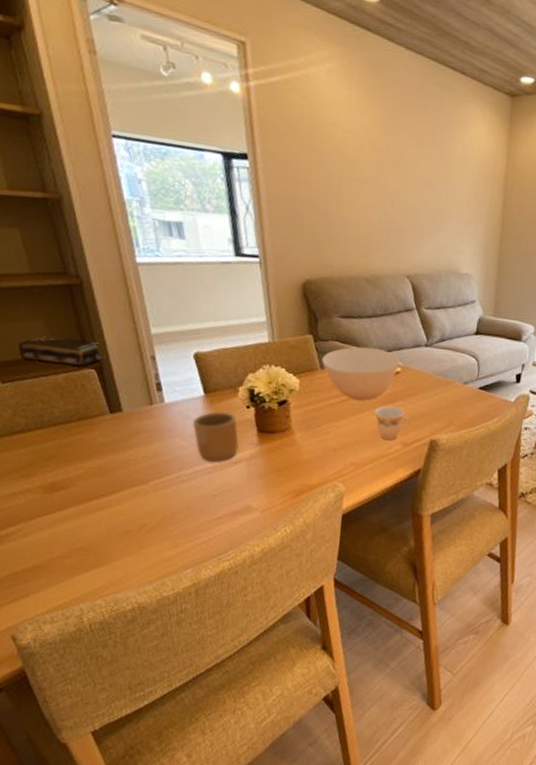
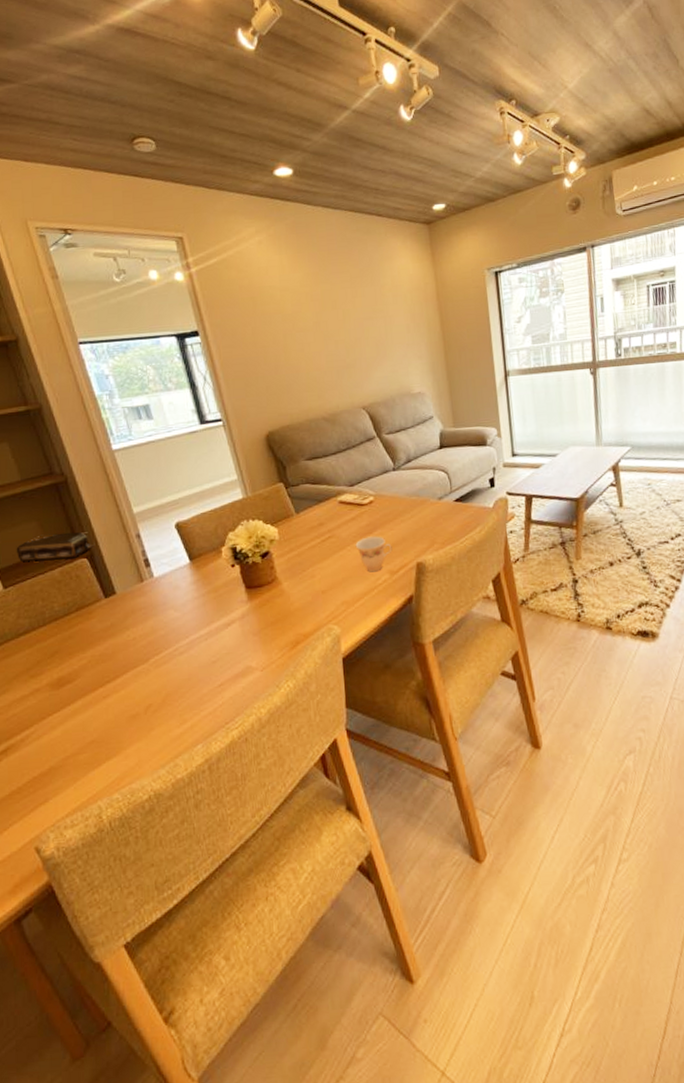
mug: present [192,411,239,462] -> none [182,574,230,628]
bowl: present [321,347,400,401] -> none [295,482,371,538]

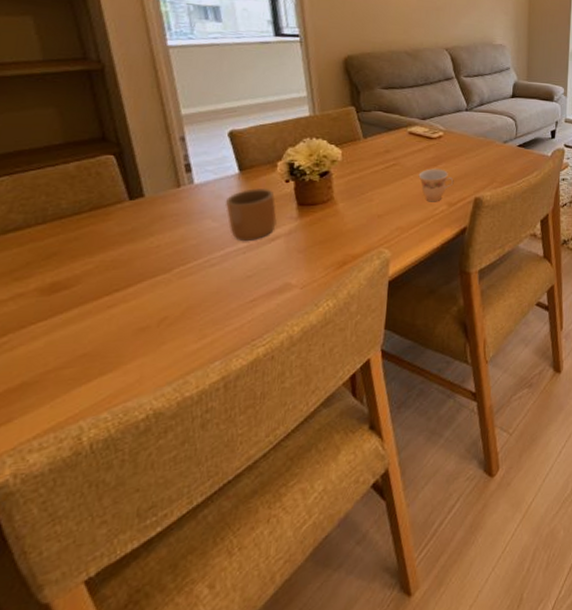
decorative box: present [16,532,95,563] -> none [21,124,128,154]
mug: none [182,574,230,628] -> present [224,187,277,241]

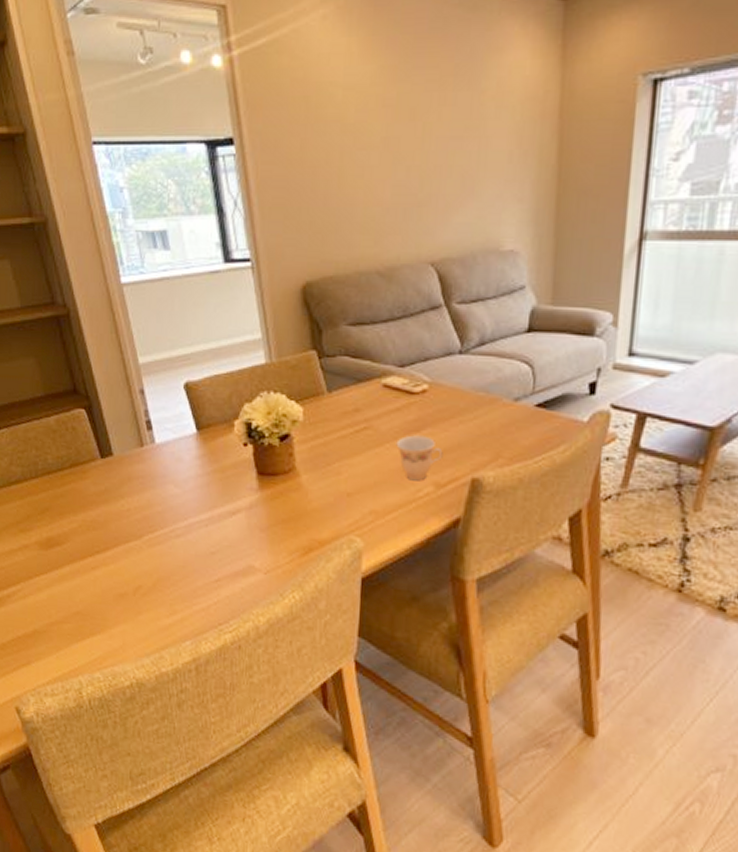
mug: present [224,187,277,241] -> none [185,451,237,512]

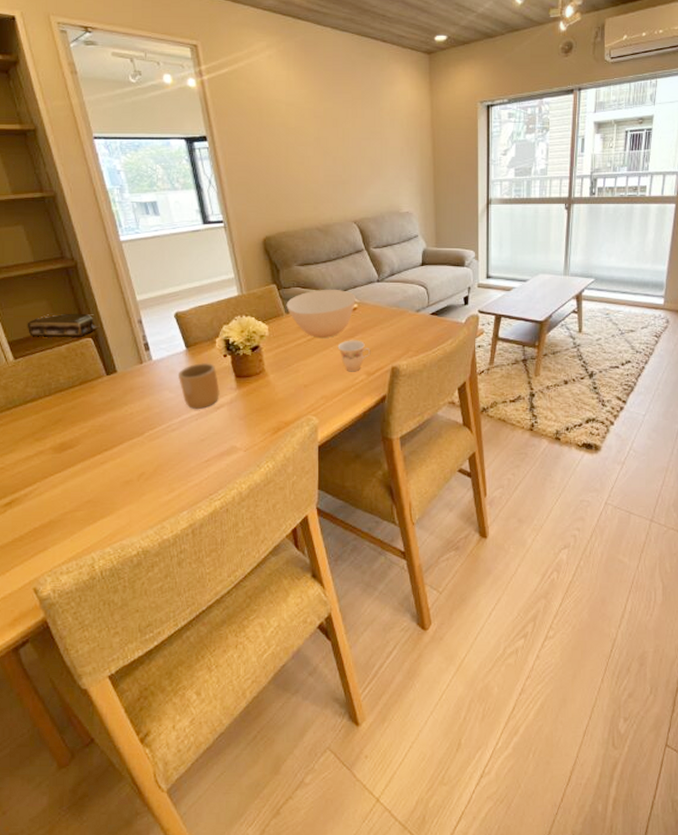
decorative box: none [12,375,95,407] -> present [27,314,100,337]
mug: none [185,451,237,512] -> present [177,362,220,409]
bowl: none [328,360,426,431] -> present [286,289,355,339]

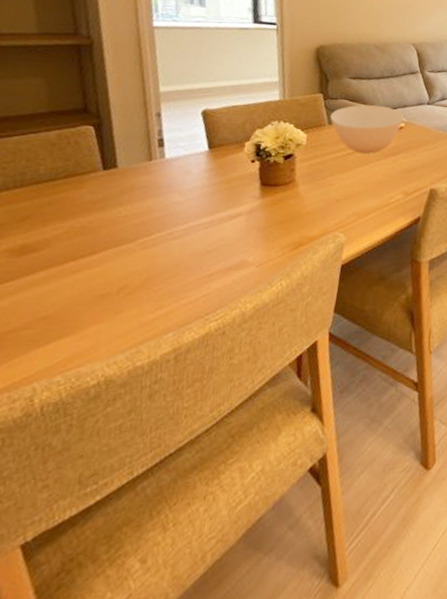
decorative box: present [27,314,100,337] -> none [10,94,108,124]
mug: present [177,362,220,409] -> none [192,166,241,217]
teacup: present [337,340,371,372] -> none [378,158,412,191]

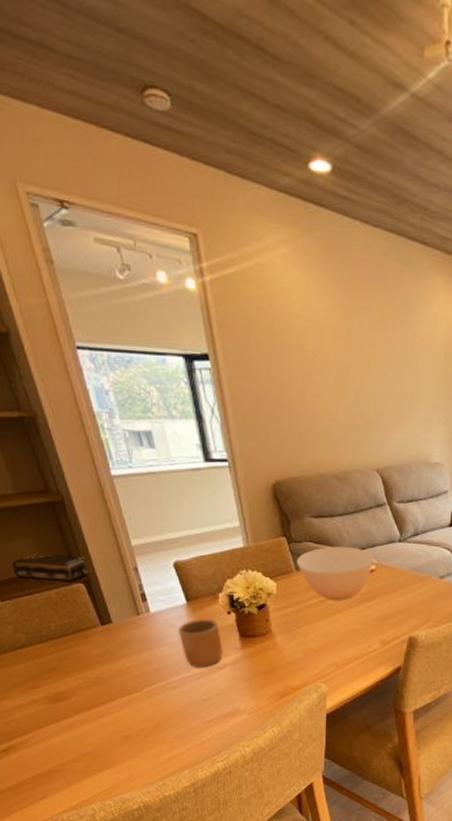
decorative box: none [10,94,108,124] -> present [12,554,92,582]
mug: none [192,166,241,217] -> present [177,618,223,668]

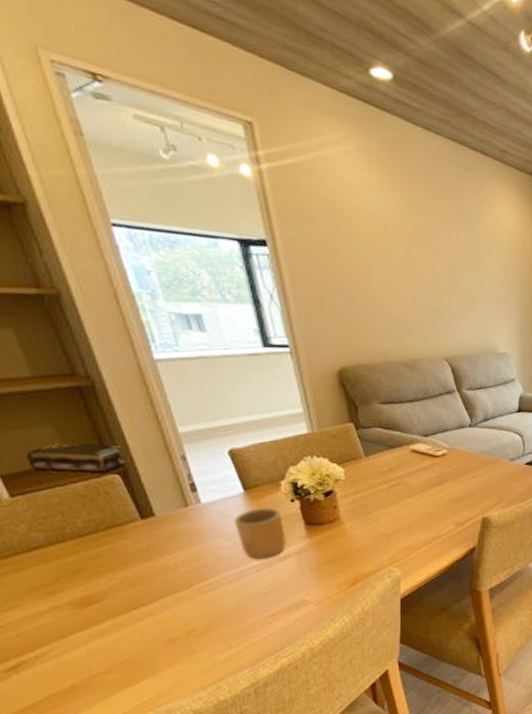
bowl: present [296,546,374,601] -> none [365,431,445,485]

